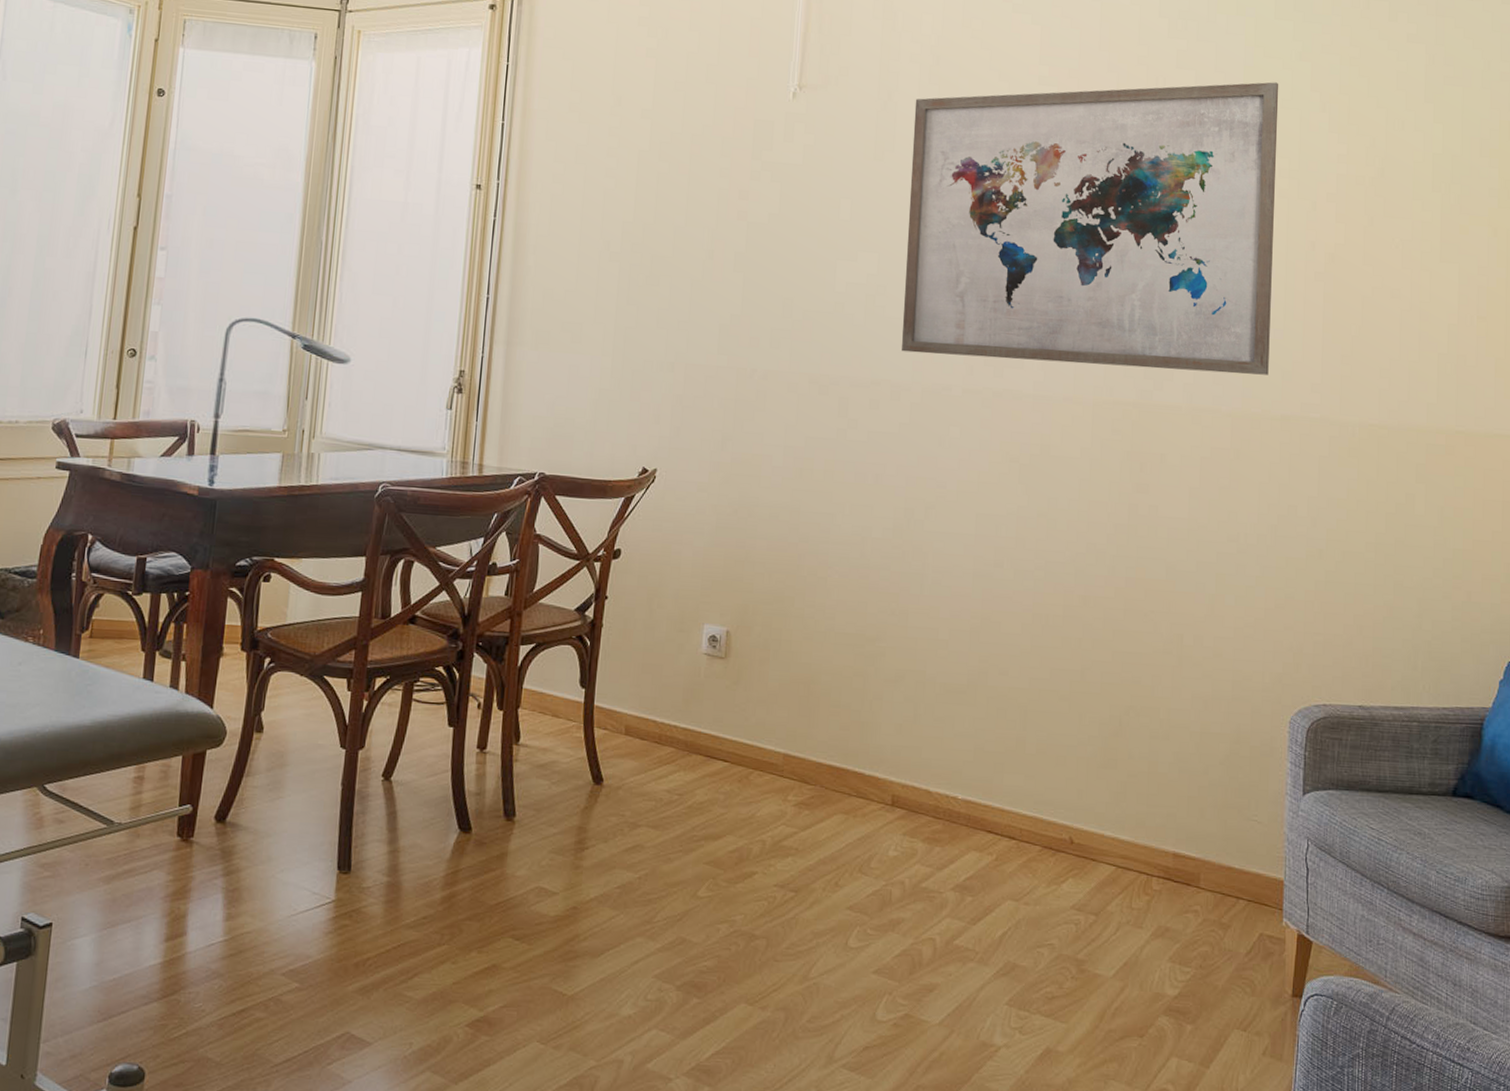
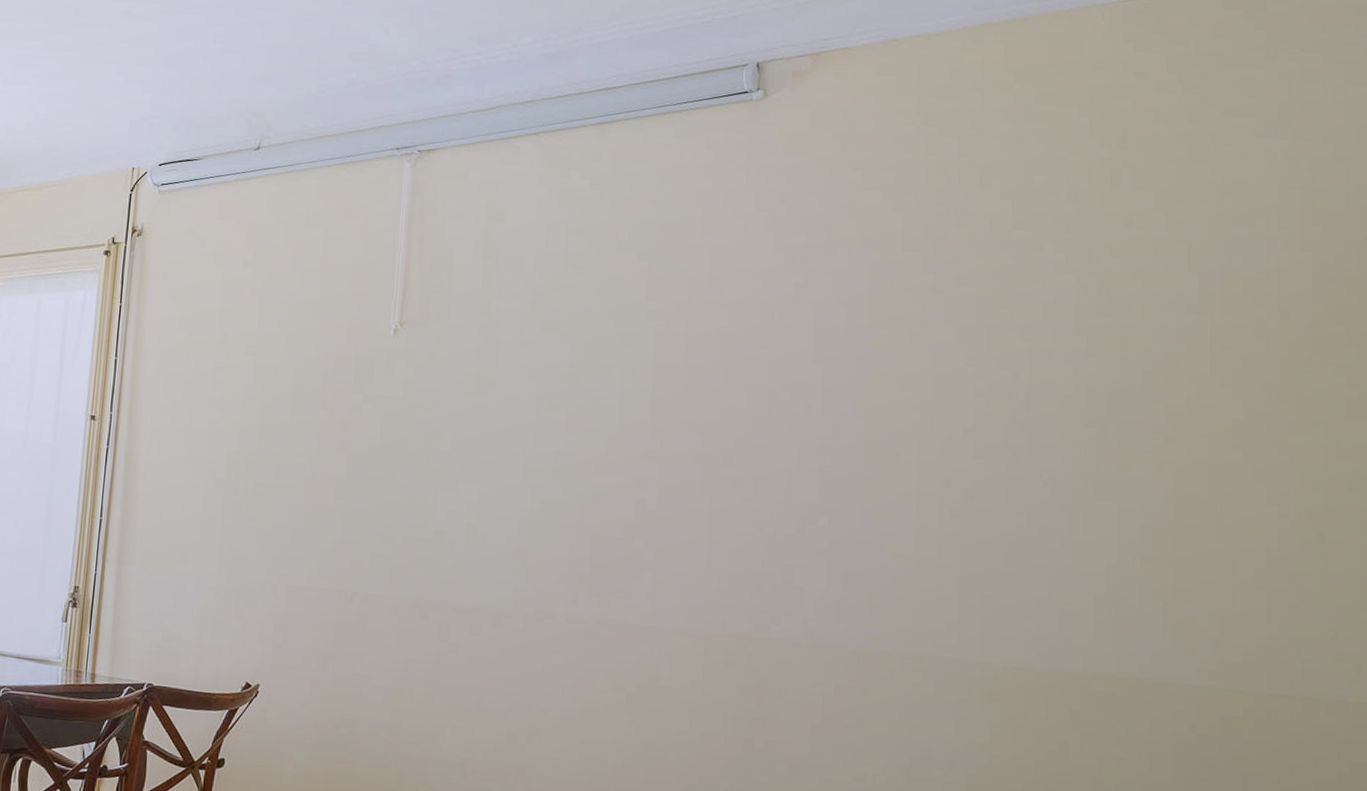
wall art: present [901,82,1279,375] -> none [502,314,908,613]

